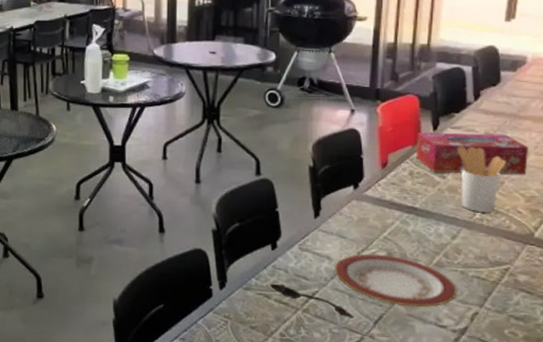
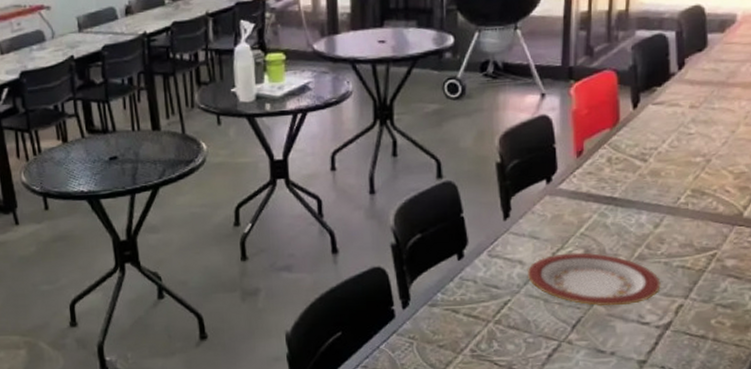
spoon: present [269,283,354,319] -> none [456,296,551,325]
tissue box: present [416,131,529,175] -> none [614,105,739,156]
utensil holder: present [458,146,506,212] -> none [660,123,713,196]

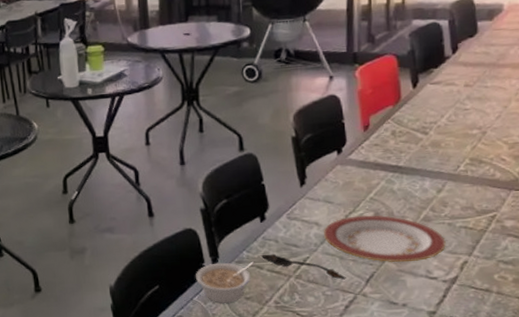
legume: none [384,304,451,352] -> present [196,261,256,303]
spoon: none [456,296,551,325] -> present [260,253,346,280]

